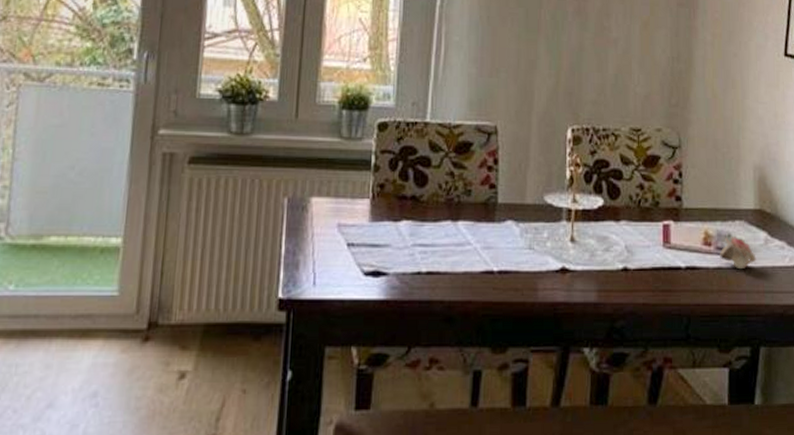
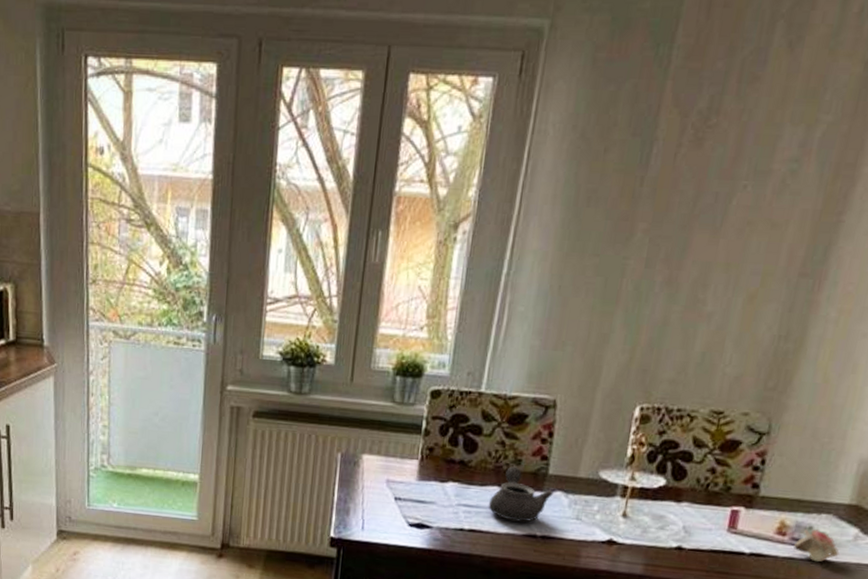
teapot: none [443,198,506,258] -> present [488,466,554,522]

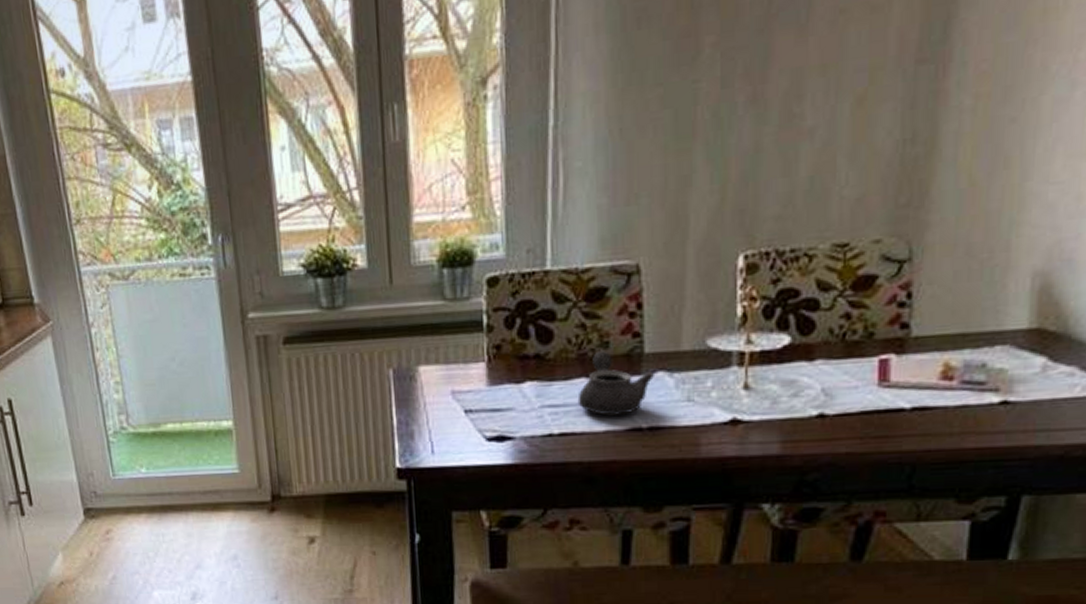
flower: present [793,529,840,562] -> none [966,366,1026,406]

